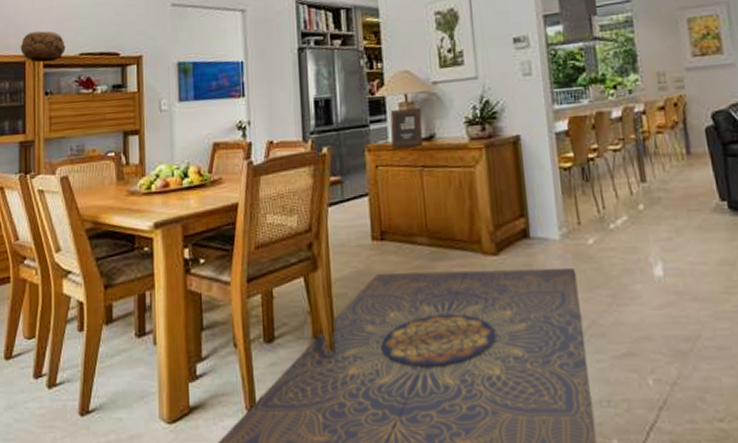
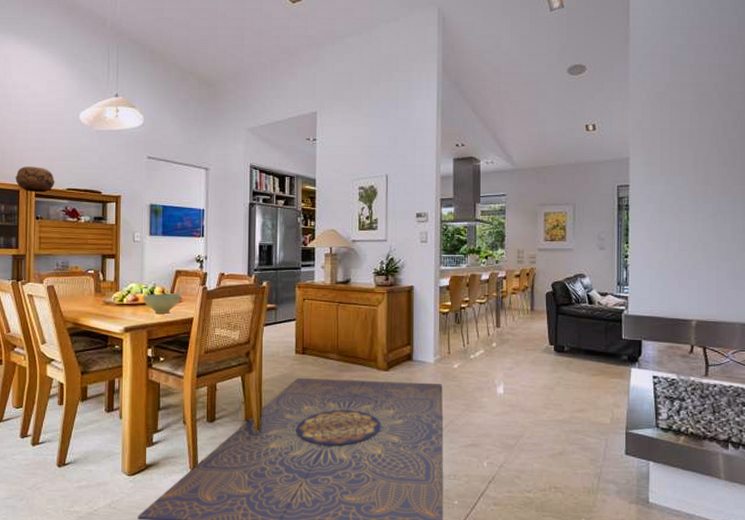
bowl: none [174,172,222,201] -> present [143,293,182,314]
picture frame: present [390,108,423,149] -> none [316,259,342,288]

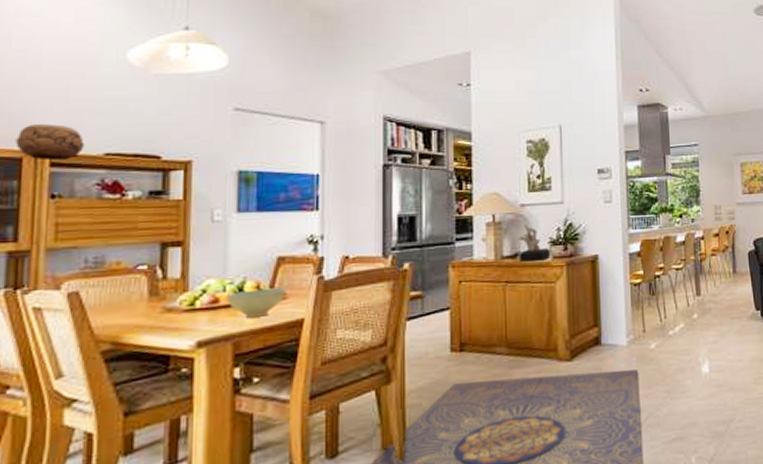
decorative sculpture: none [349,257,375,287] -> present [518,225,551,262]

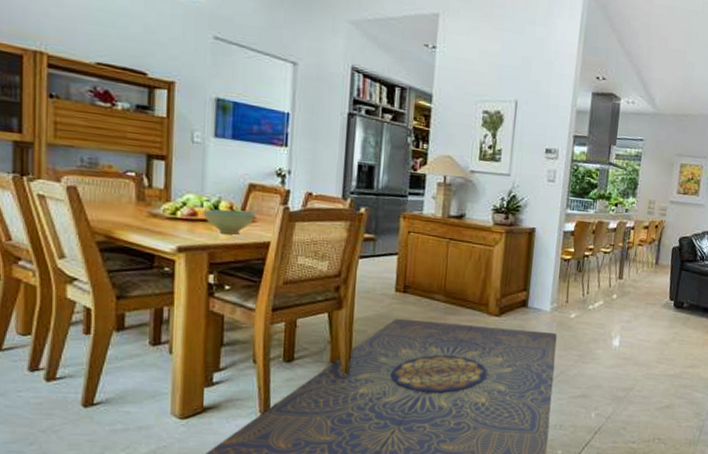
decorative bowl: present [15,124,84,161] -> none [16,24,78,64]
decorative sculpture: present [518,225,551,262] -> none [463,190,493,225]

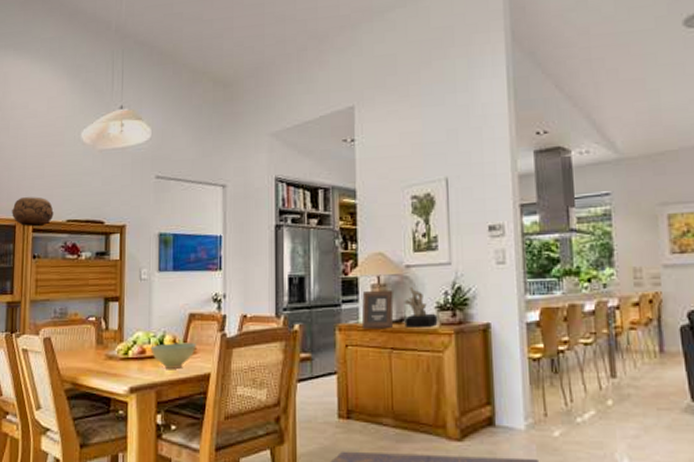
decorative bowl: none [16,24,78,64] -> present [12,197,54,227]
picture frame: none [425,187,457,222] -> present [361,291,394,330]
decorative sculpture: none [463,190,493,225] -> present [404,287,438,327]

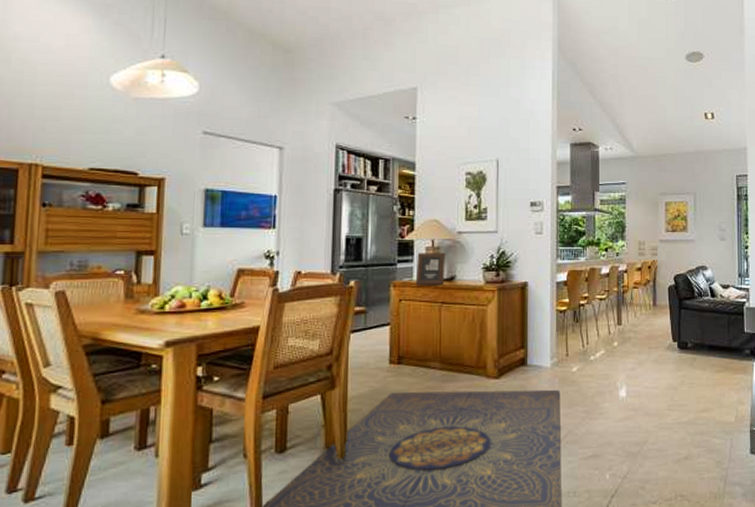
decorative bowl: present [12,197,54,227] -> none [13,139,72,173]
bowl: present [150,342,197,369] -> none [192,297,245,322]
decorative sculpture: present [404,287,438,327] -> none [454,251,484,285]

